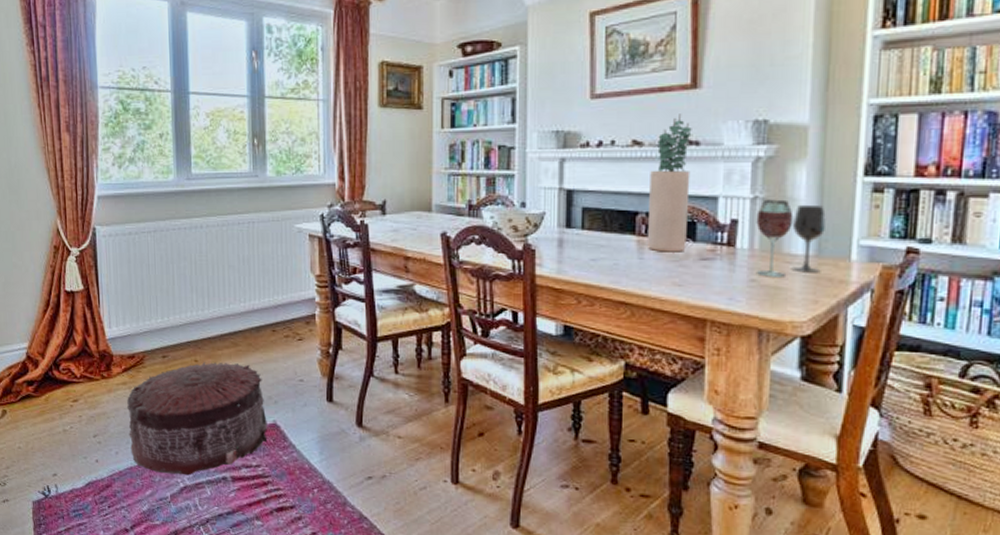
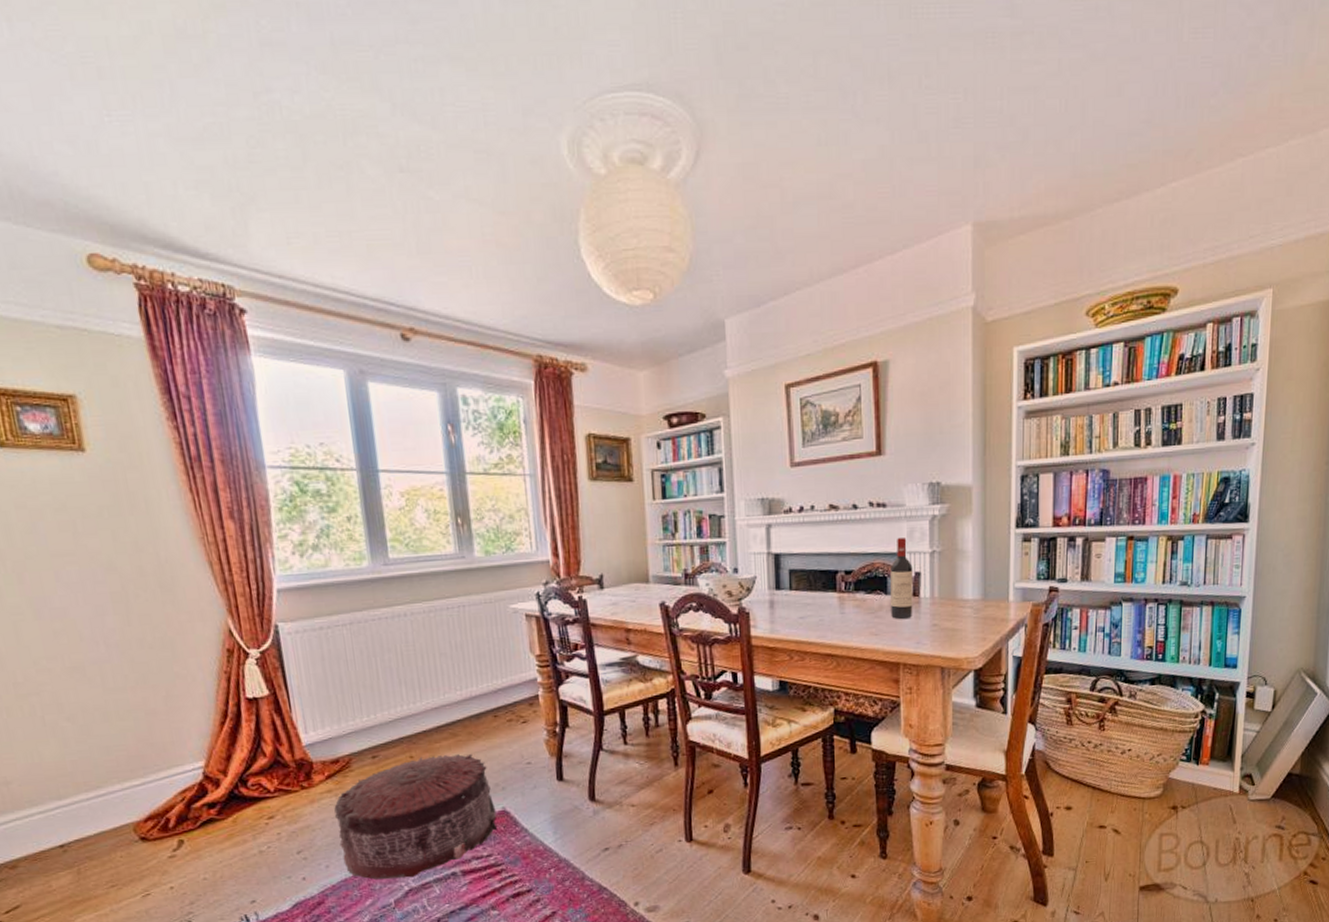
vase: present [646,114,692,252] -> none [846,479,880,606]
wine bottle: none [698,180,729,272] -> present [890,538,913,620]
wineglass: present [755,199,793,277] -> none [935,552,964,621]
wine glass: present [791,204,826,273] -> none [964,555,989,615]

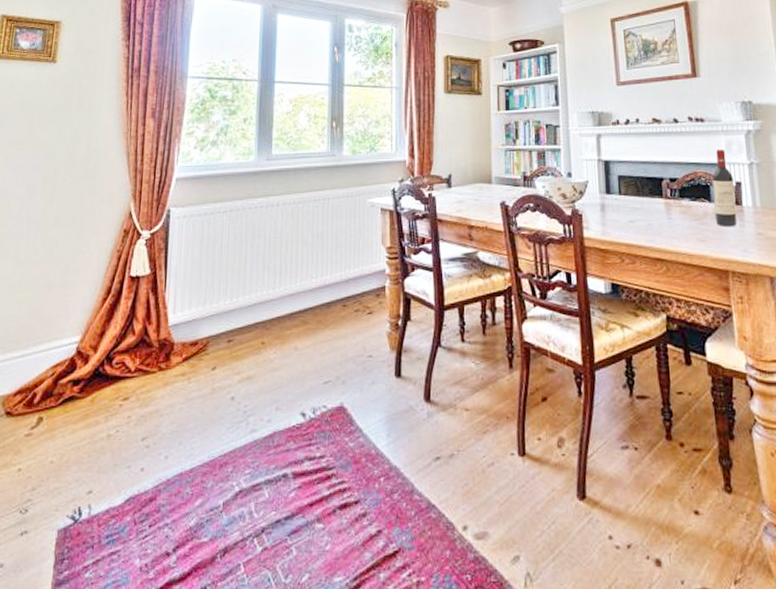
pouf: present [334,753,497,880] -> none [182,343,334,477]

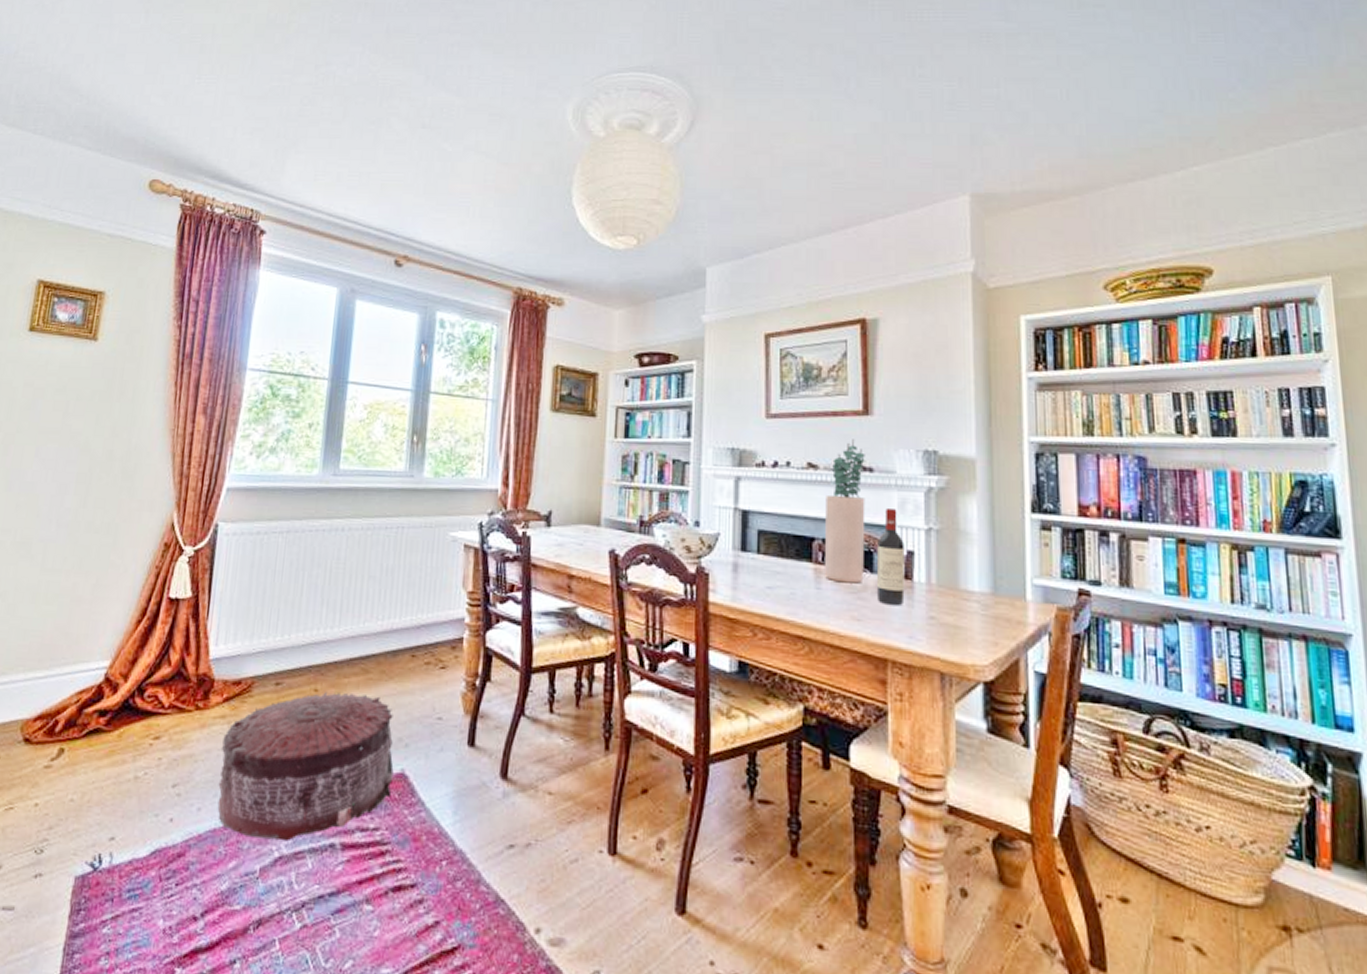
pouf: none [182,343,334,477] -> present [217,692,394,842]
vase: none [669,97,704,212] -> present [824,439,865,584]

